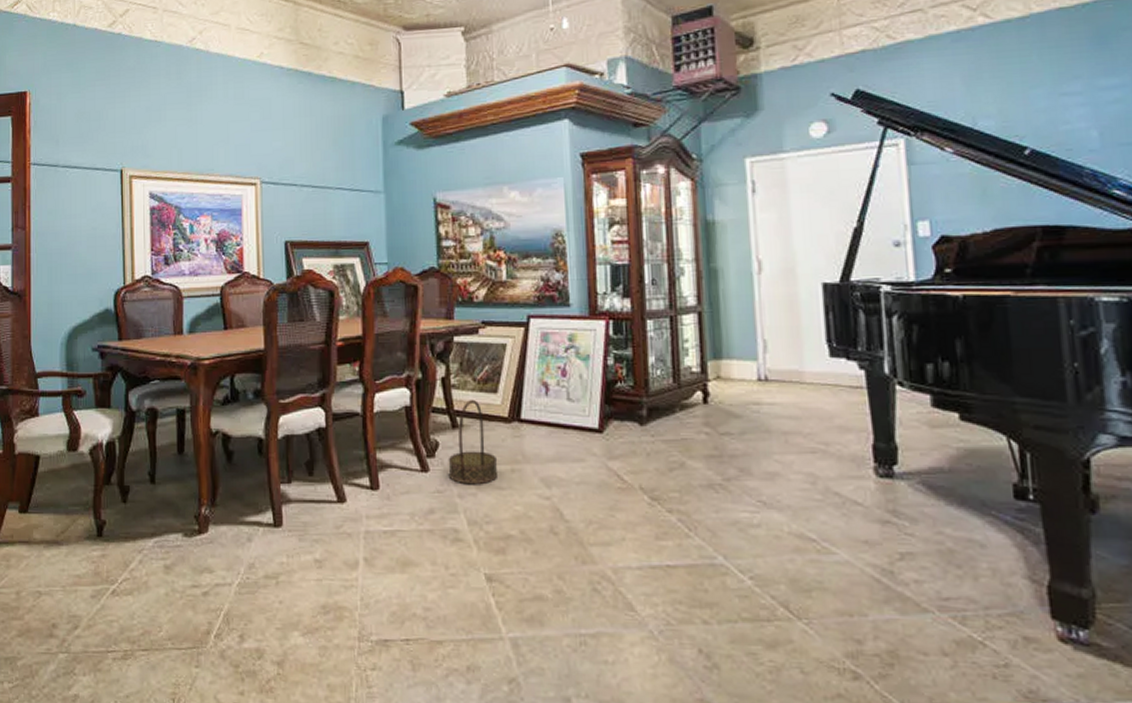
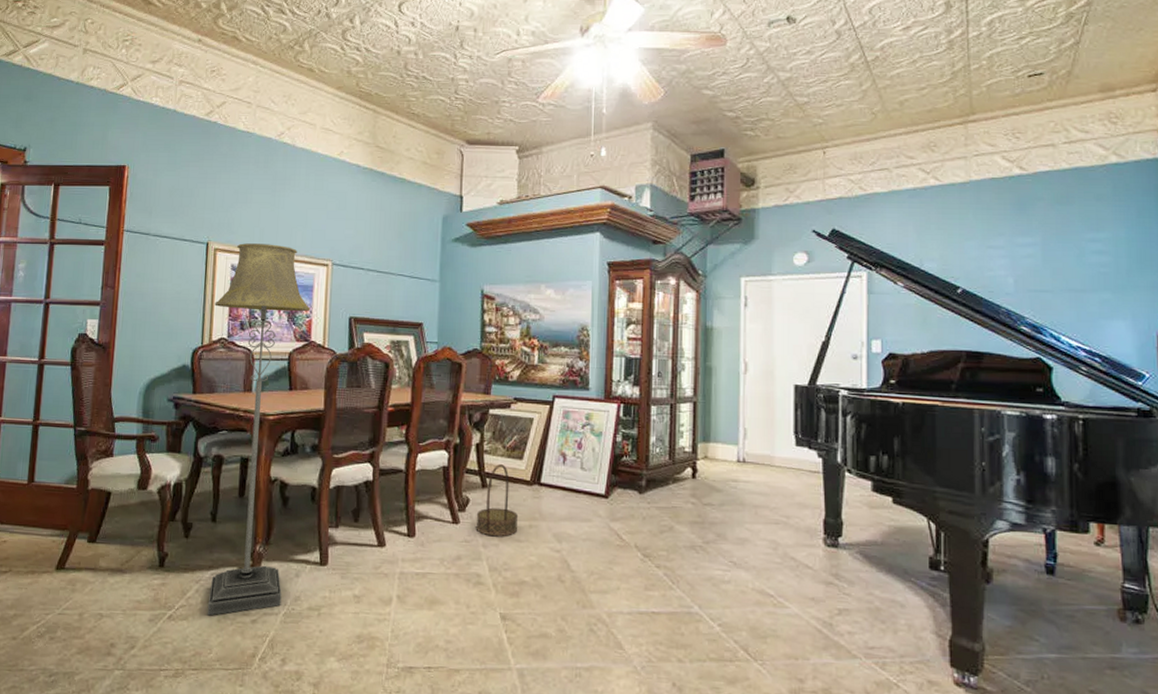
floor lamp: none [135,165,241,589] -> present [207,243,311,616]

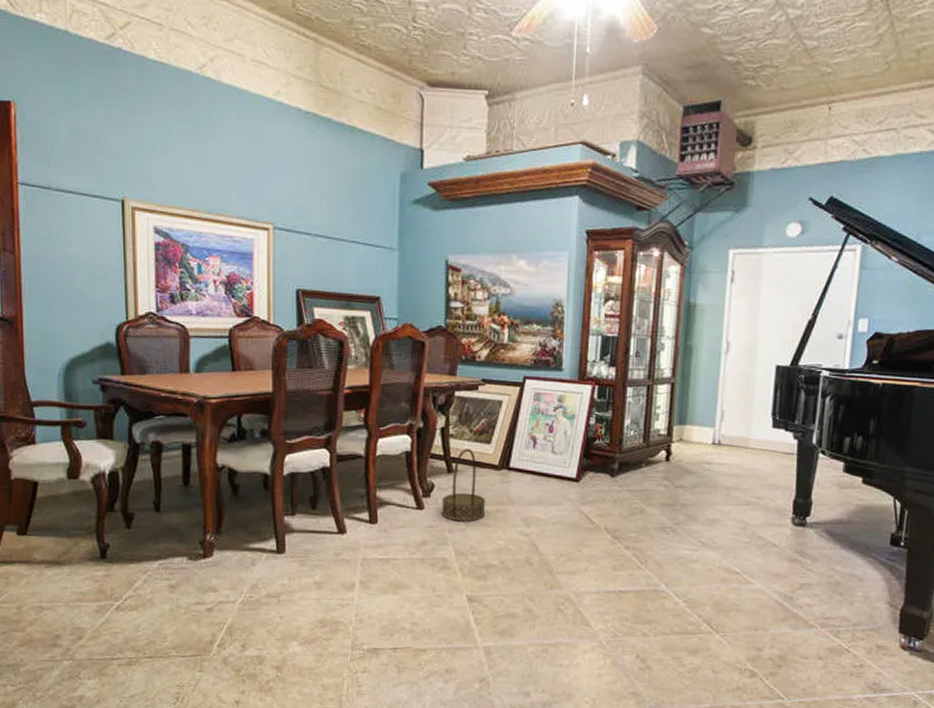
floor lamp: present [207,243,311,616] -> none [138,201,251,606]

